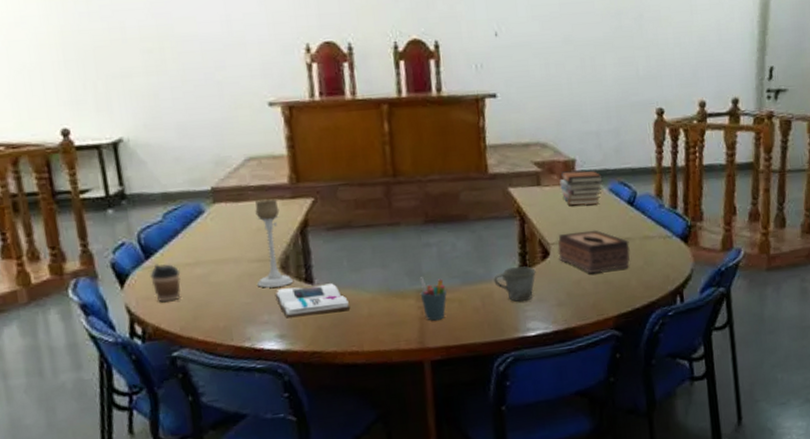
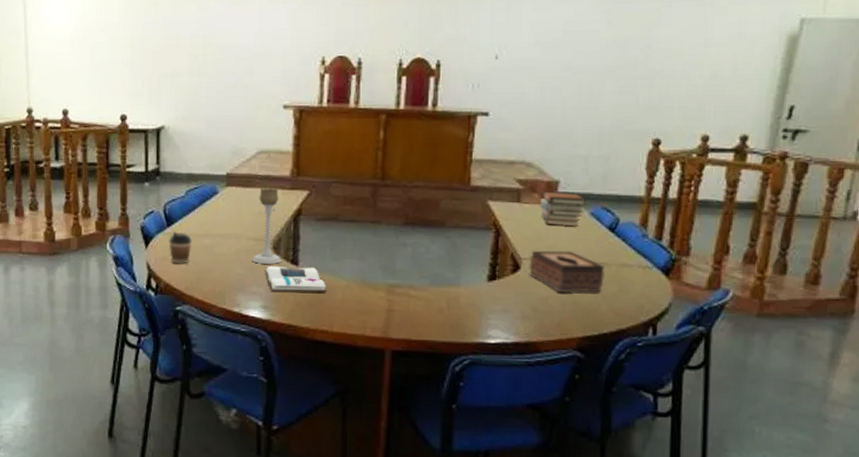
pen holder: present [419,277,447,321] -> none [390,273,415,315]
mug: present [494,266,536,302] -> none [462,276,504,310]

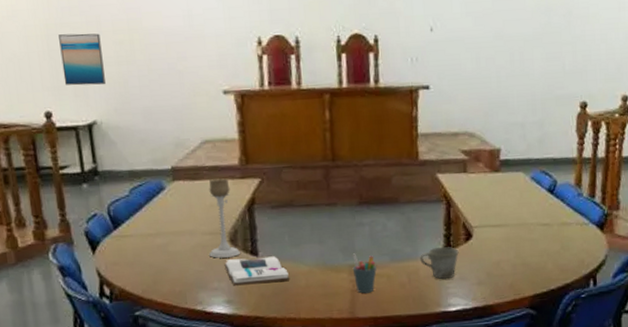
wall art: none [141,46,178,94] -> present [59,33,106,86]
coffee cup: present [169,232,192,264] -> none [117,233,144,268]
pen holder: none [390,273,415,315] -> present [352,253,377,294]
mug: none [462,276,504,310] -> present [420,247,459,280]
tissue box: present [529,250,605,293] -> none [480,215,548,255]
book stack: present [540,191,586,227] -> none [485,159,527,192]

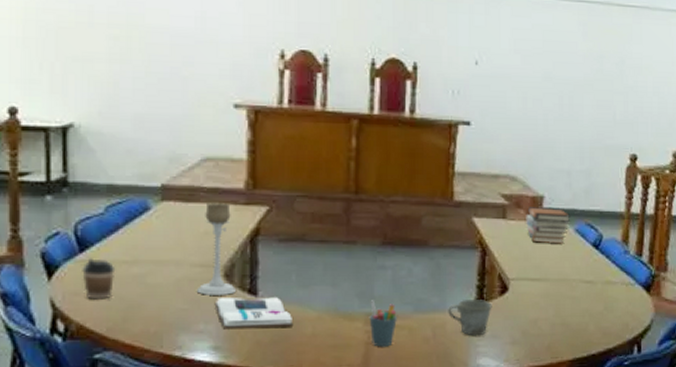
wall art: present [59,33,106,86] -> none [39,21,91,84]
coffee cup: none [117,233,144,268] -> present [82,258,116,300]
book stack: none [485,159,527,192] -> present [526,207,571,244]

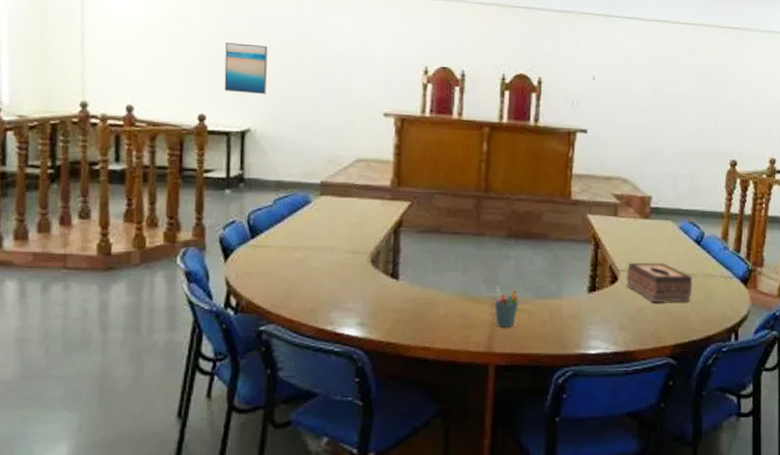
wall art: none [39,21,91,84] -> present [224,42,268,95]
coffee cup: present [82,258,116,300] -> none [252,244,280,279]
candle holder: present [196,203,235,295] -> none [347,198,380,278]
book: present [214,297,294,330] -> none [362,281,429,309]
mug: present [448,300,492,336] -> none [564,288,603,321]
tissue box: none [517,269,591,313] -> present [626,262,693,302]
book stack: present [526,207,571,244] -> none [635,206,676,240]

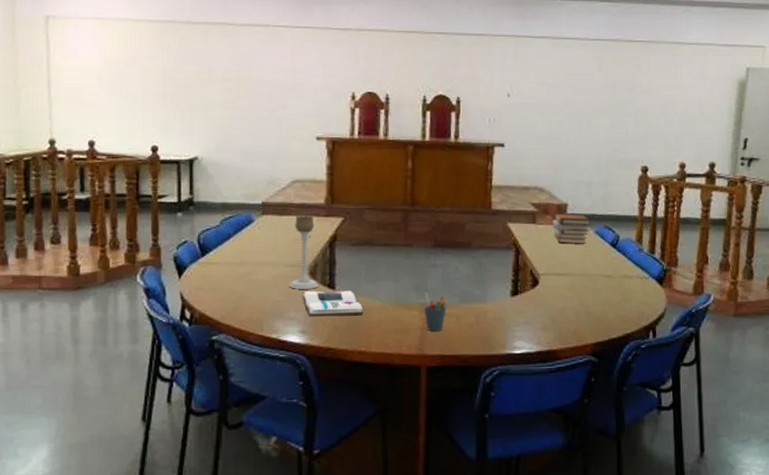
wall art: present [224,42,268,95] -> none [173,80,211,126]
candle holder: none [347,198,380,278] -> present [288,215,318,289]
book: none [362,281,429,309] -> present [302,291,364,317]
tissue box: present [626,262,693,302] -> none [546,266,610,303]
book stack: none [635,206,676,240] -> present [552,213,591,244]

